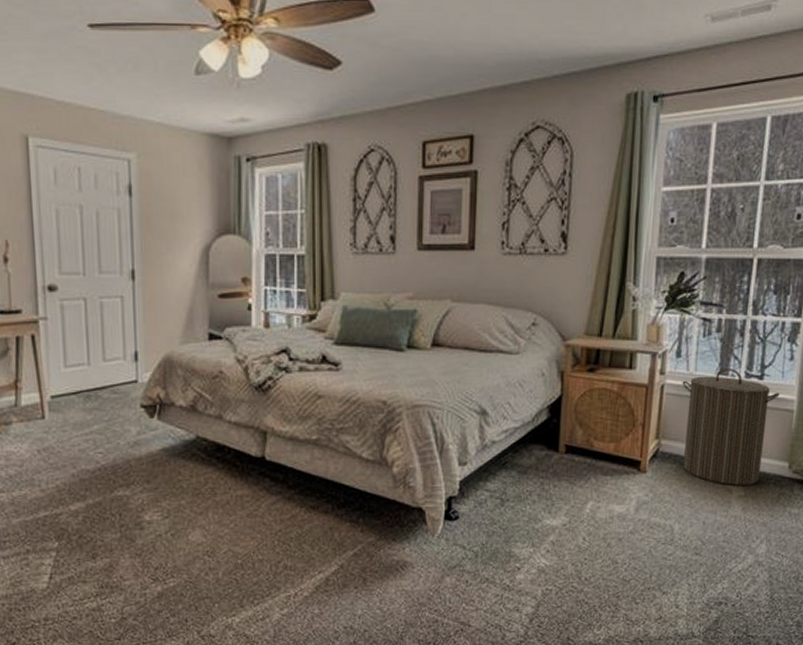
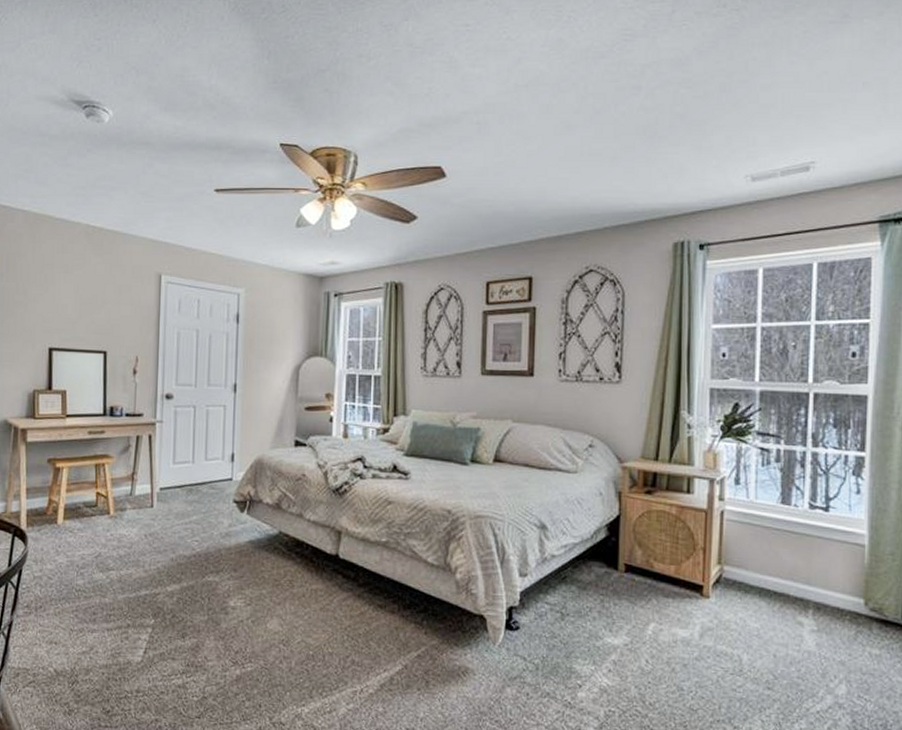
laundry hamper: present [682,369,780,485] -> none [742,498,848,620]

